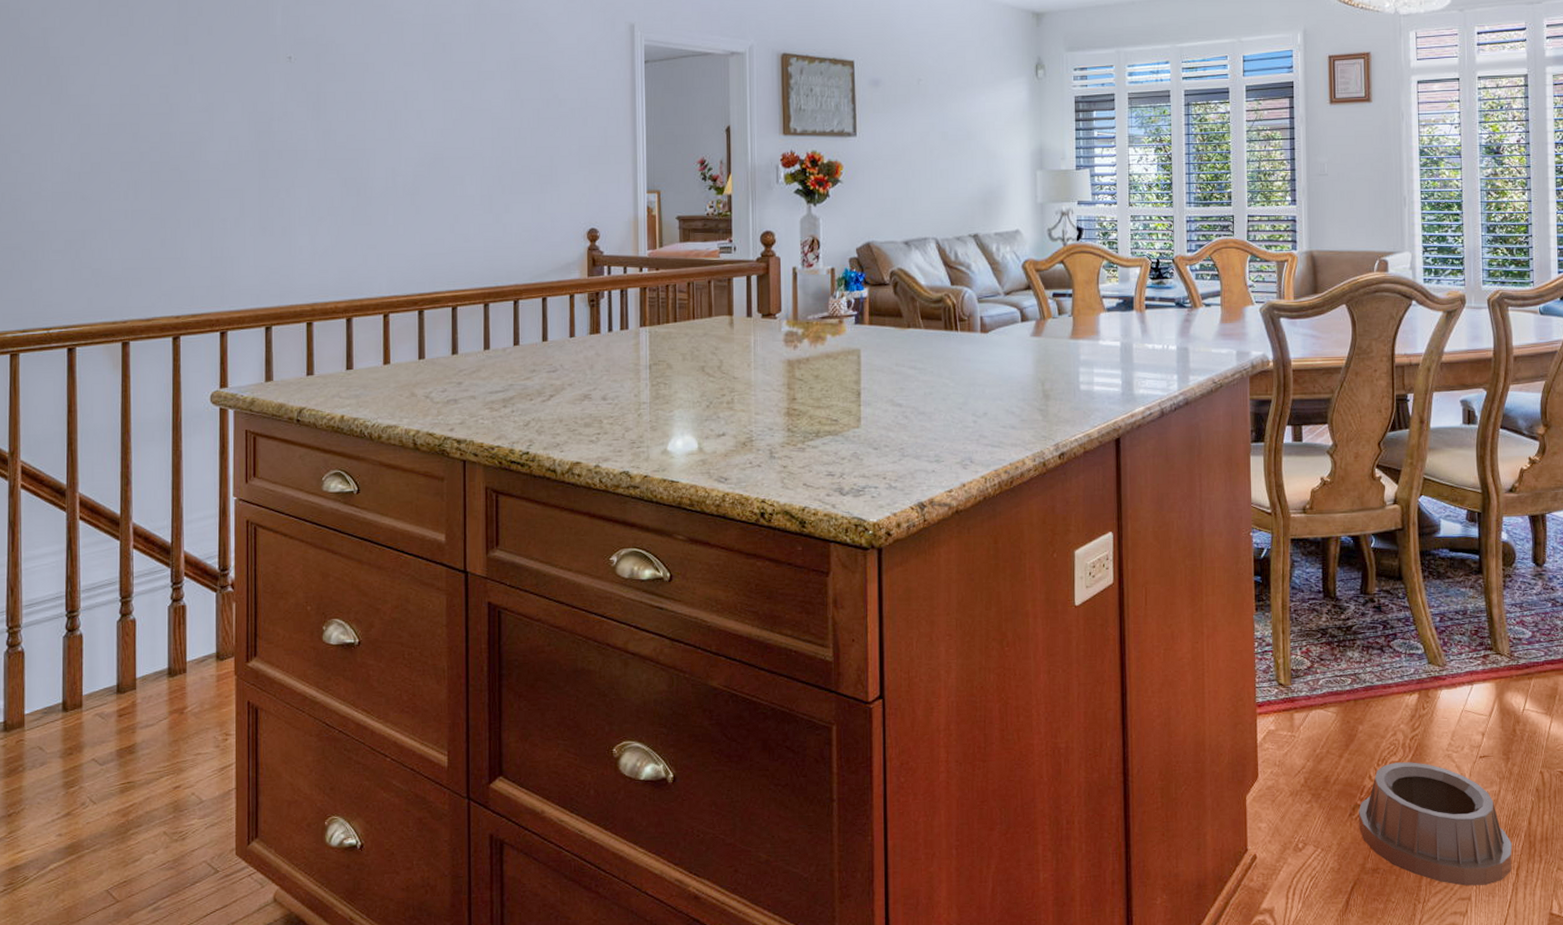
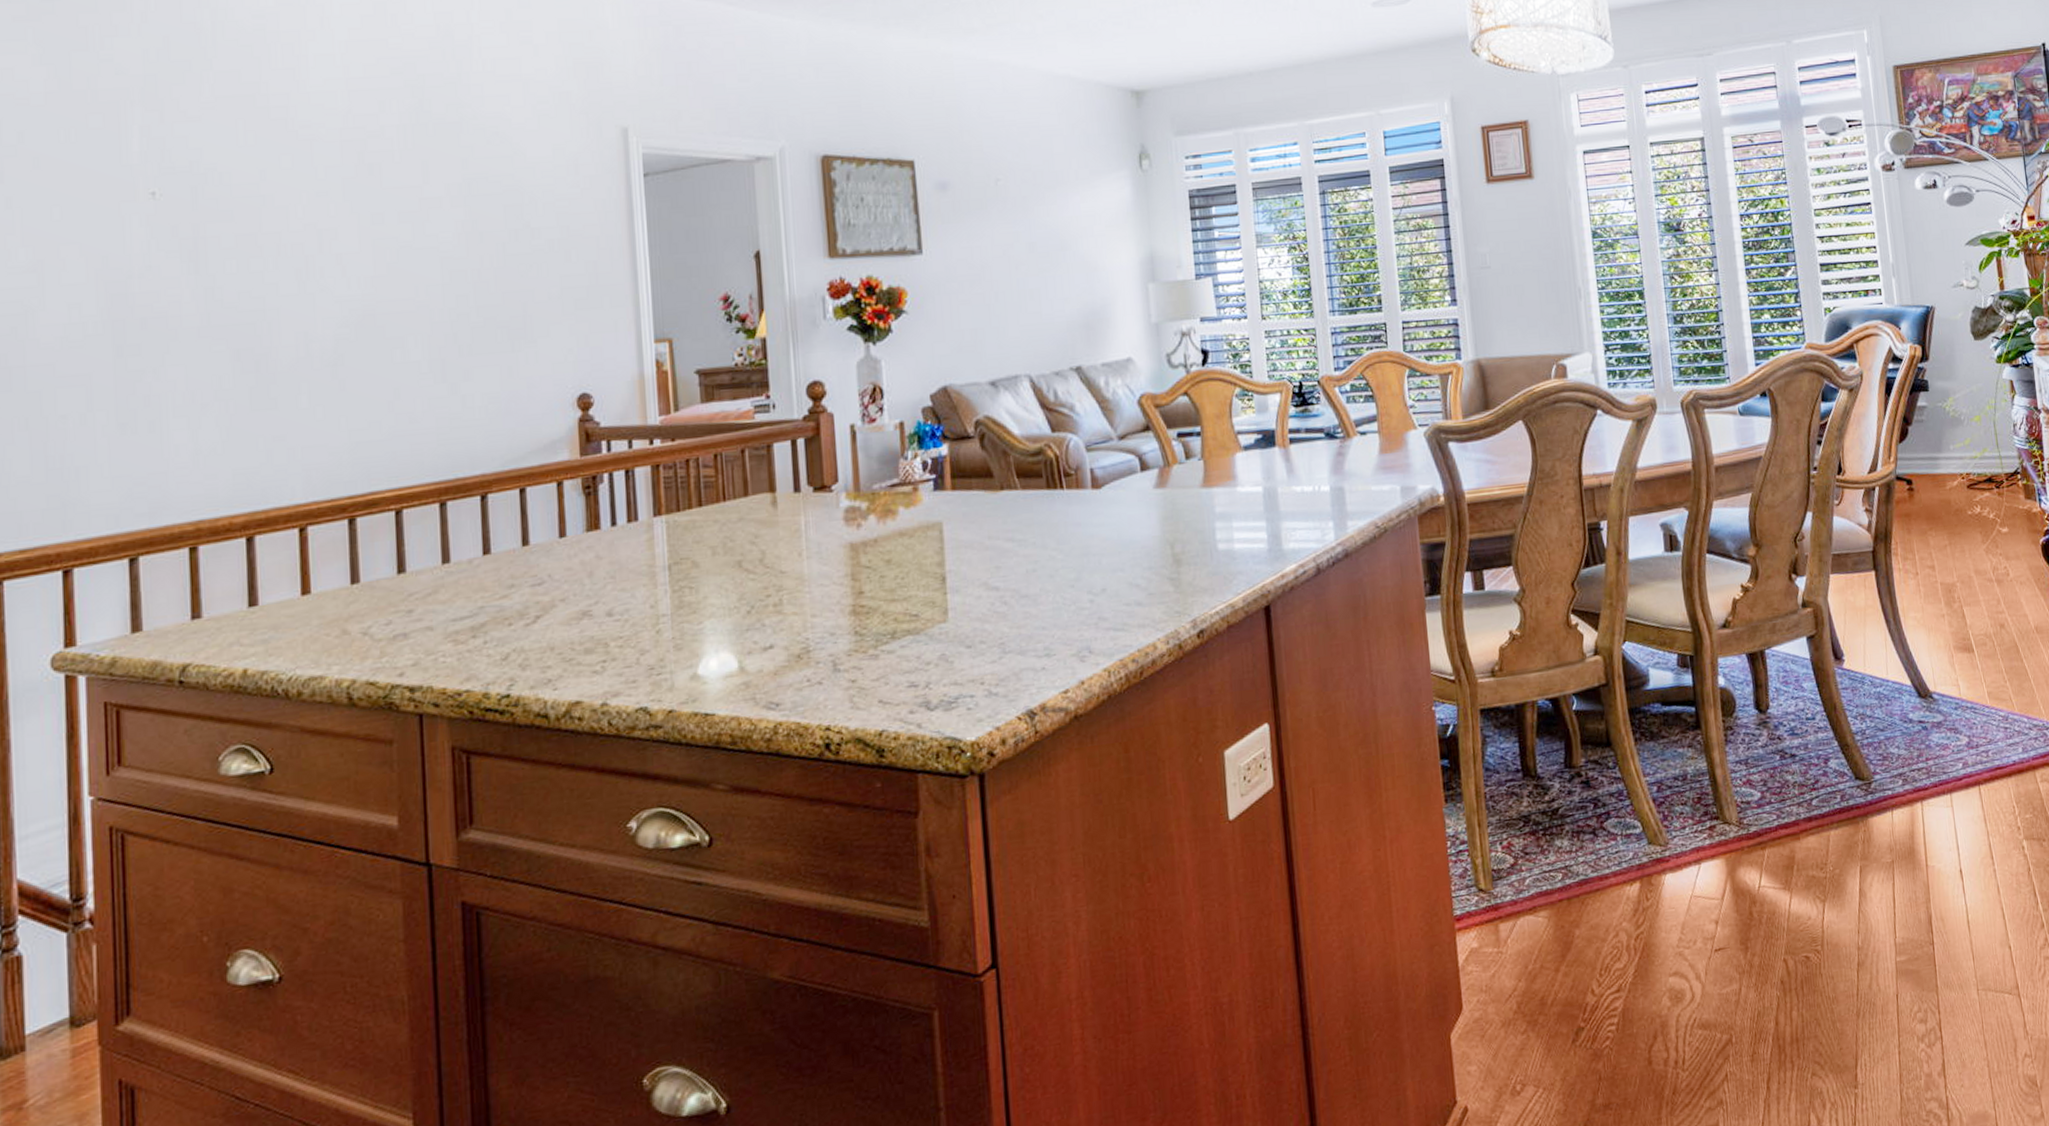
pet bowl: present [1359,762,1512,886] -> none [1583,966,1761,1111]

